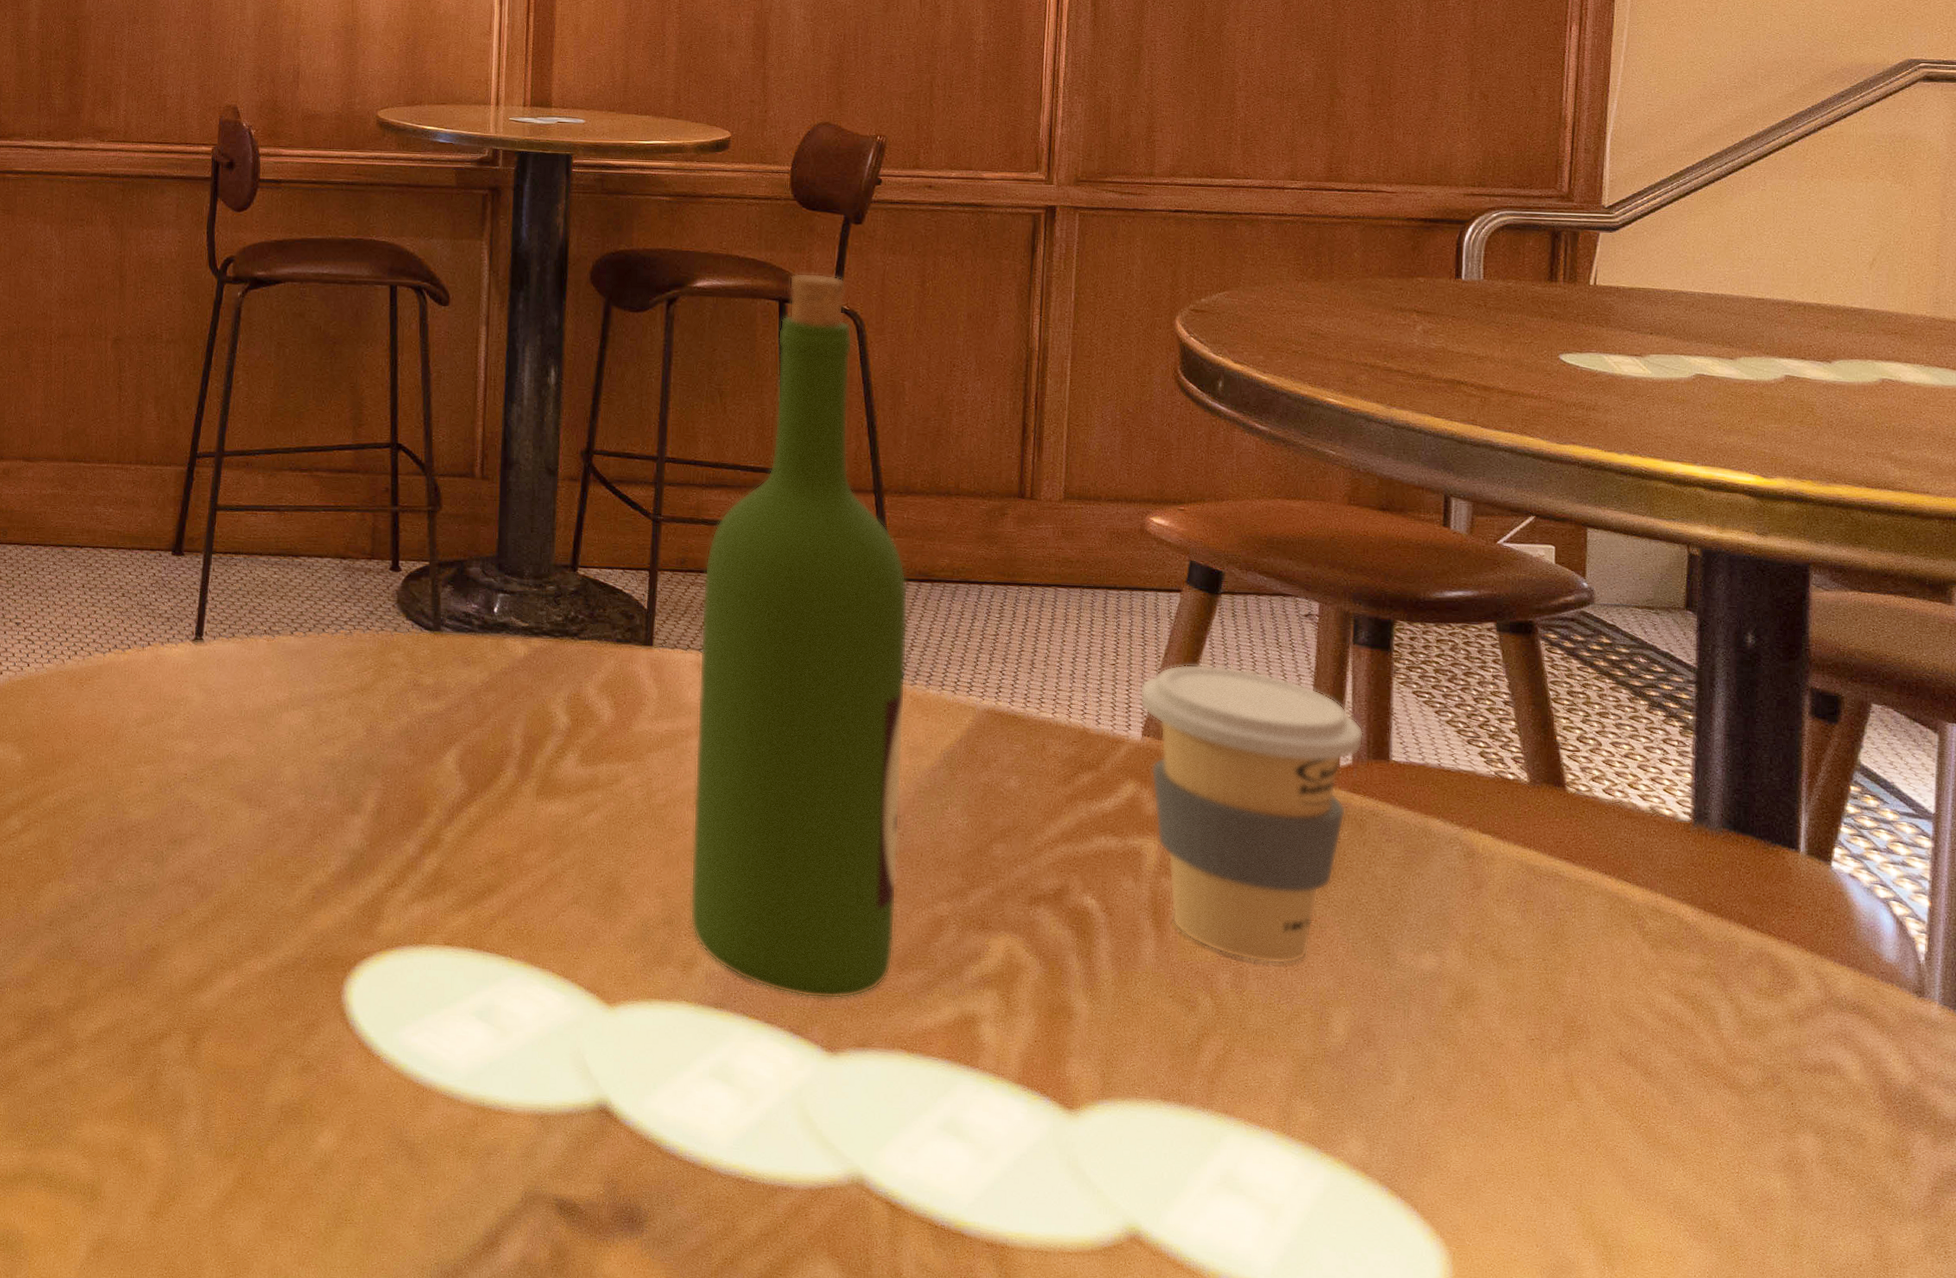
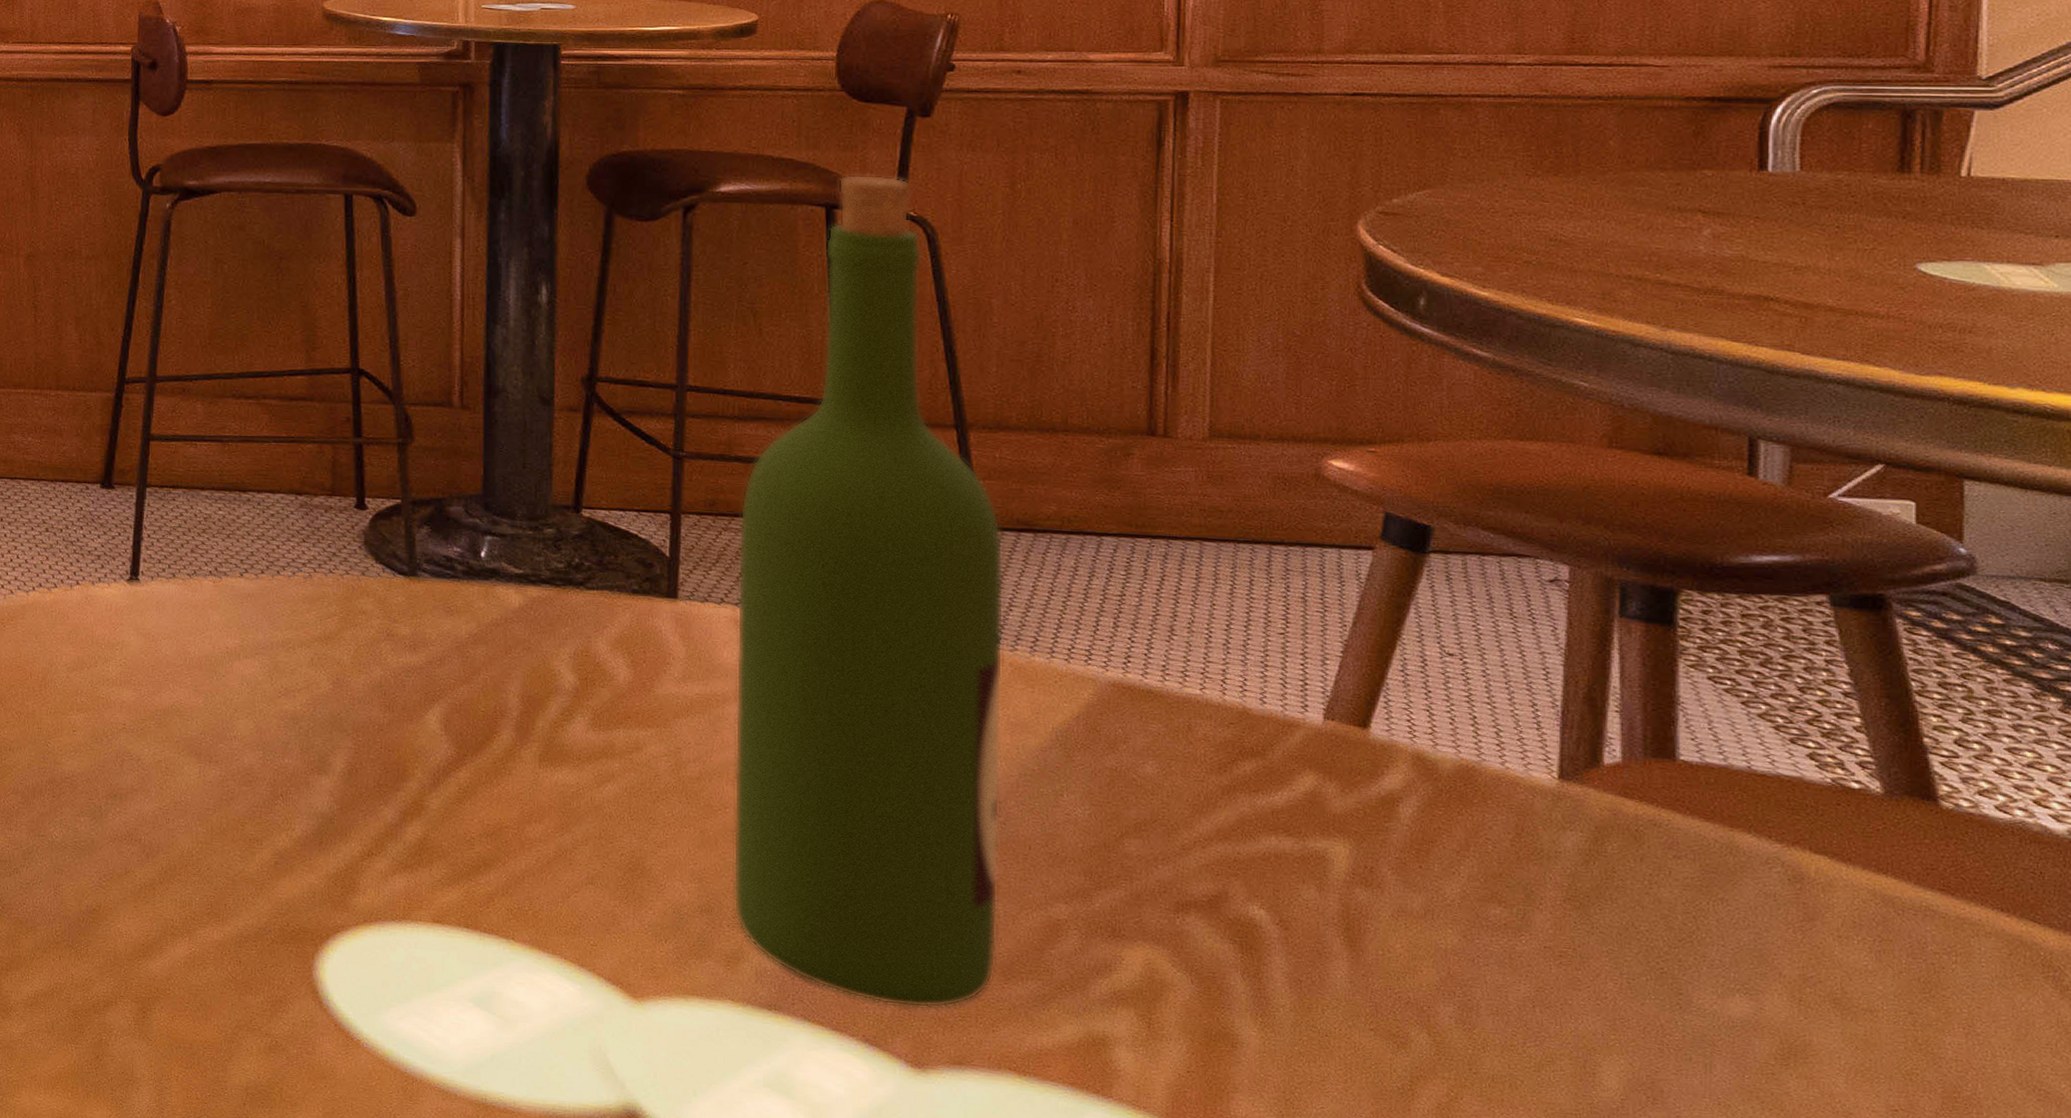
coffee cup: present [1139,664,1364,964] -> none [1319,635,1638,1000]

